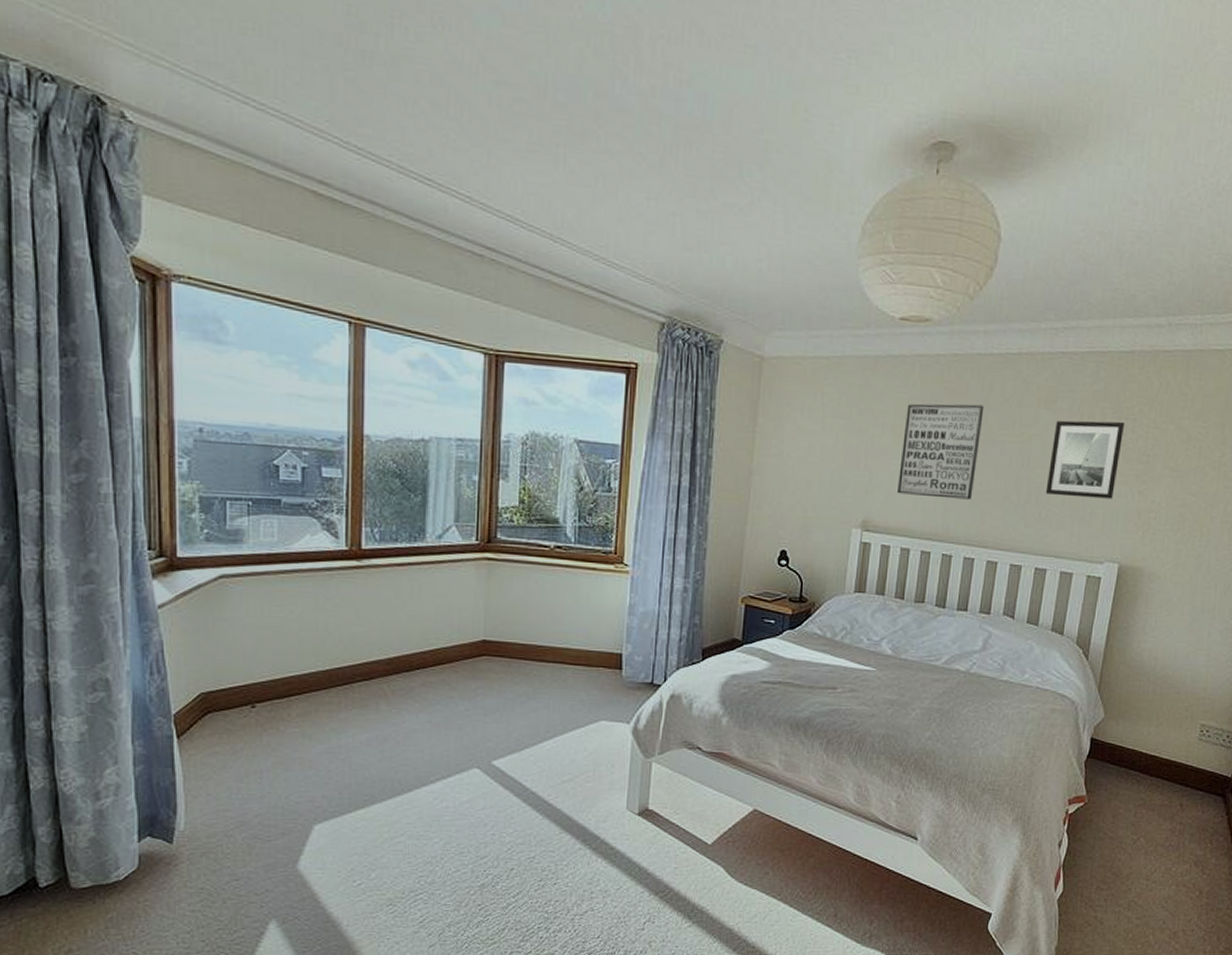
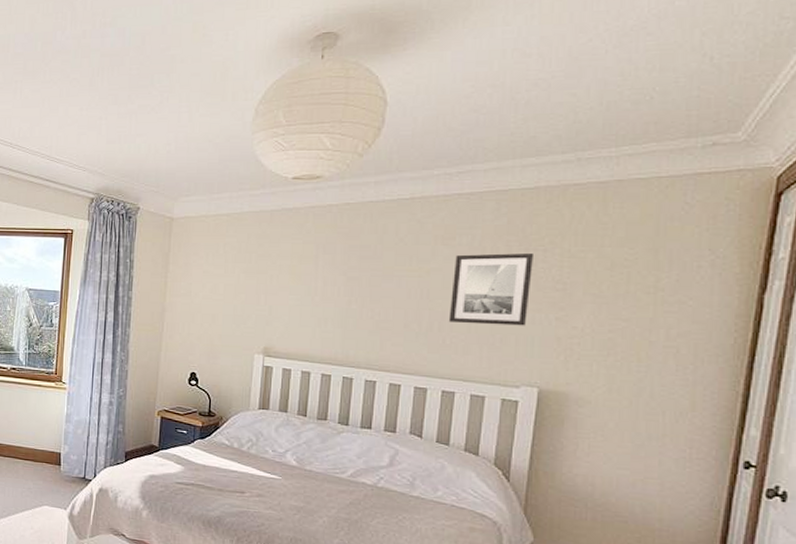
wall art: present [897,403,984,500] -> none [296,245,379,328]

